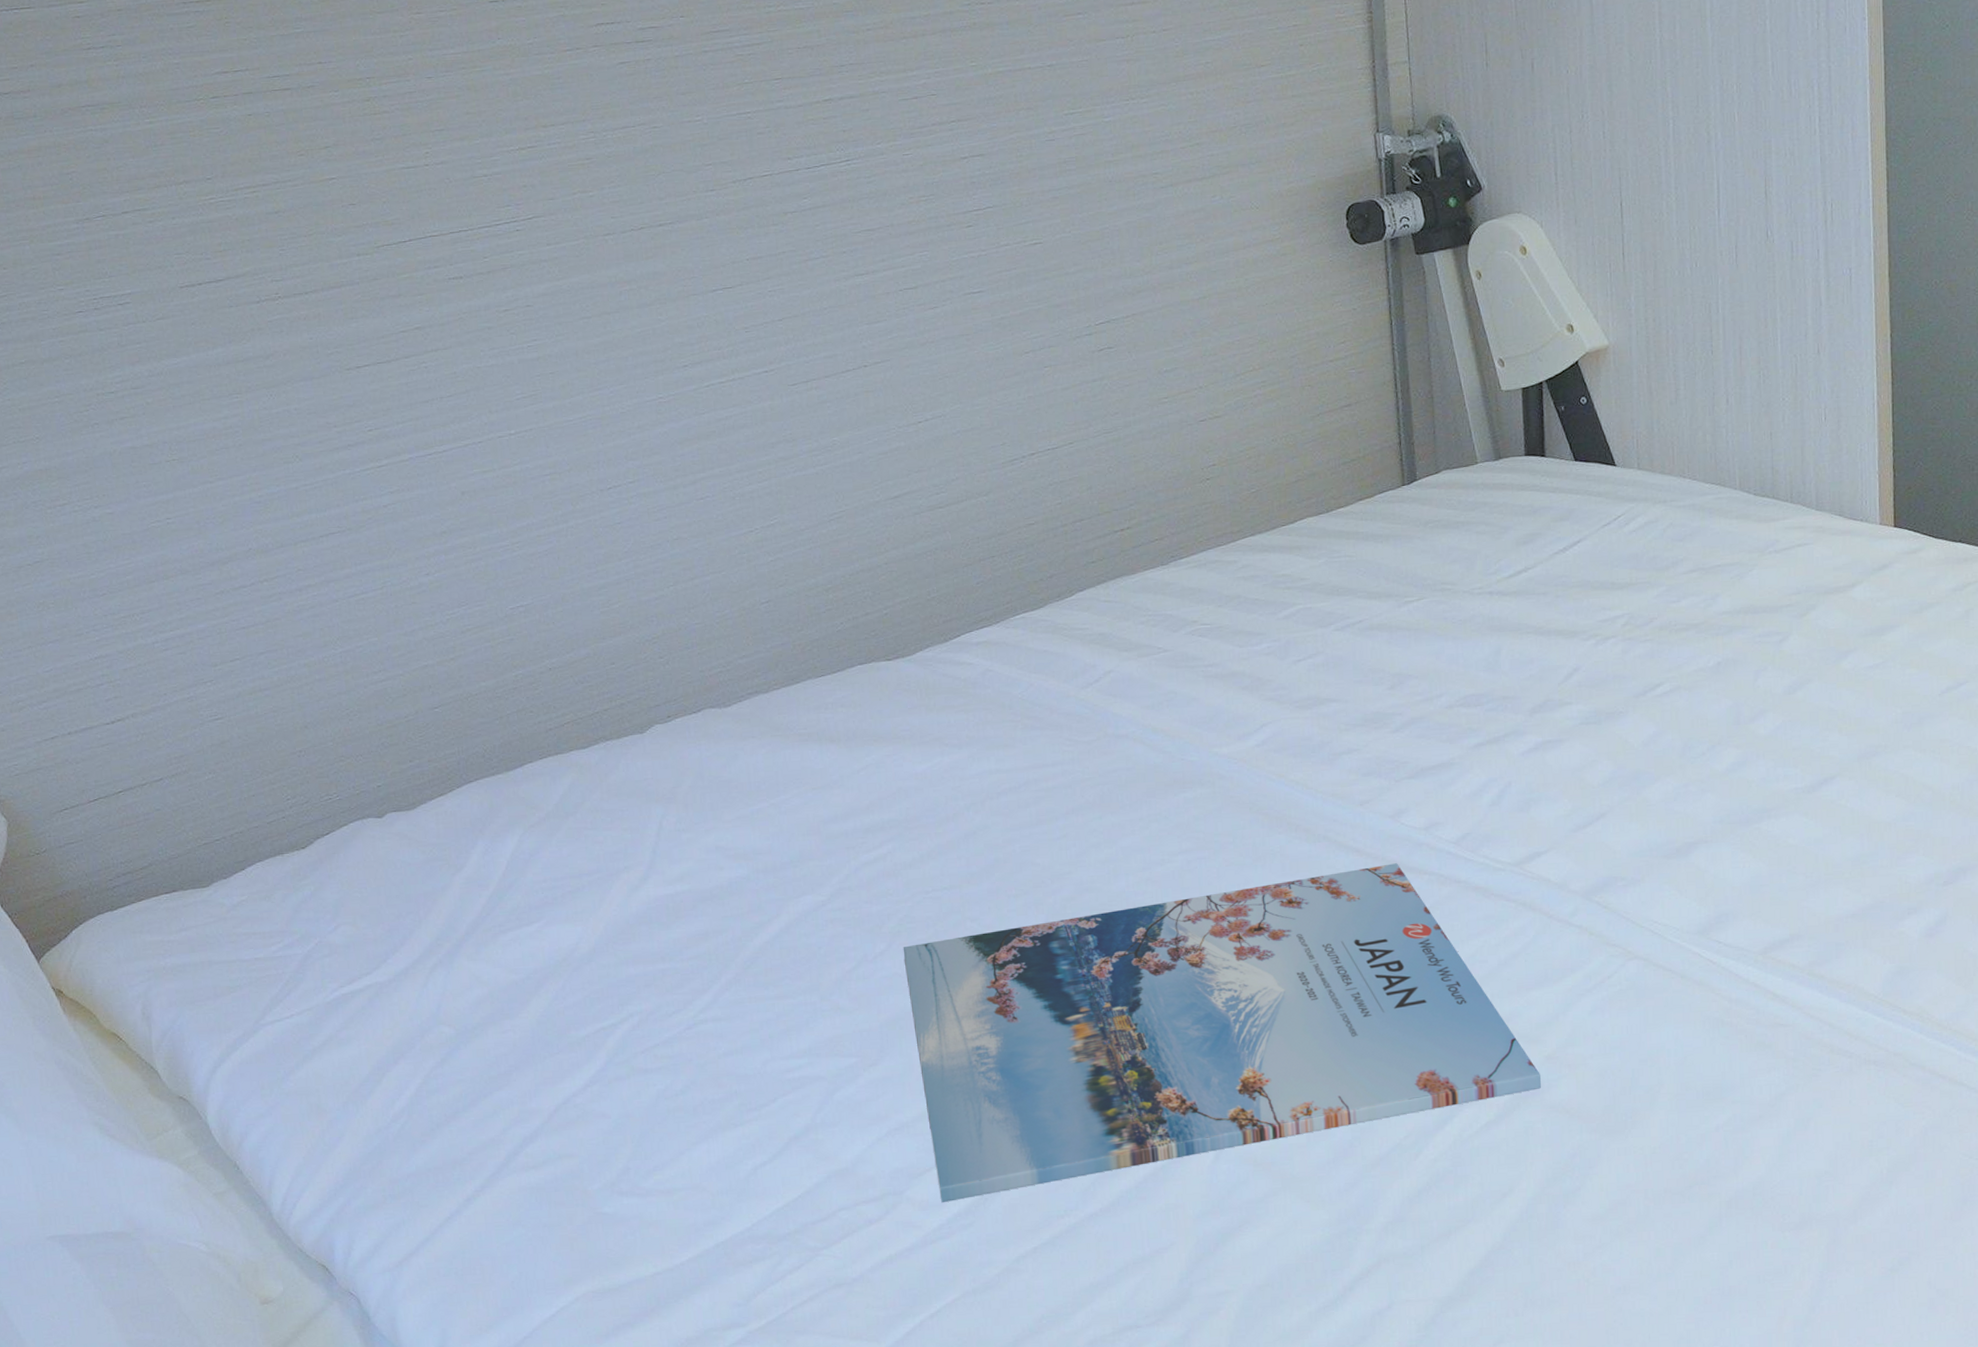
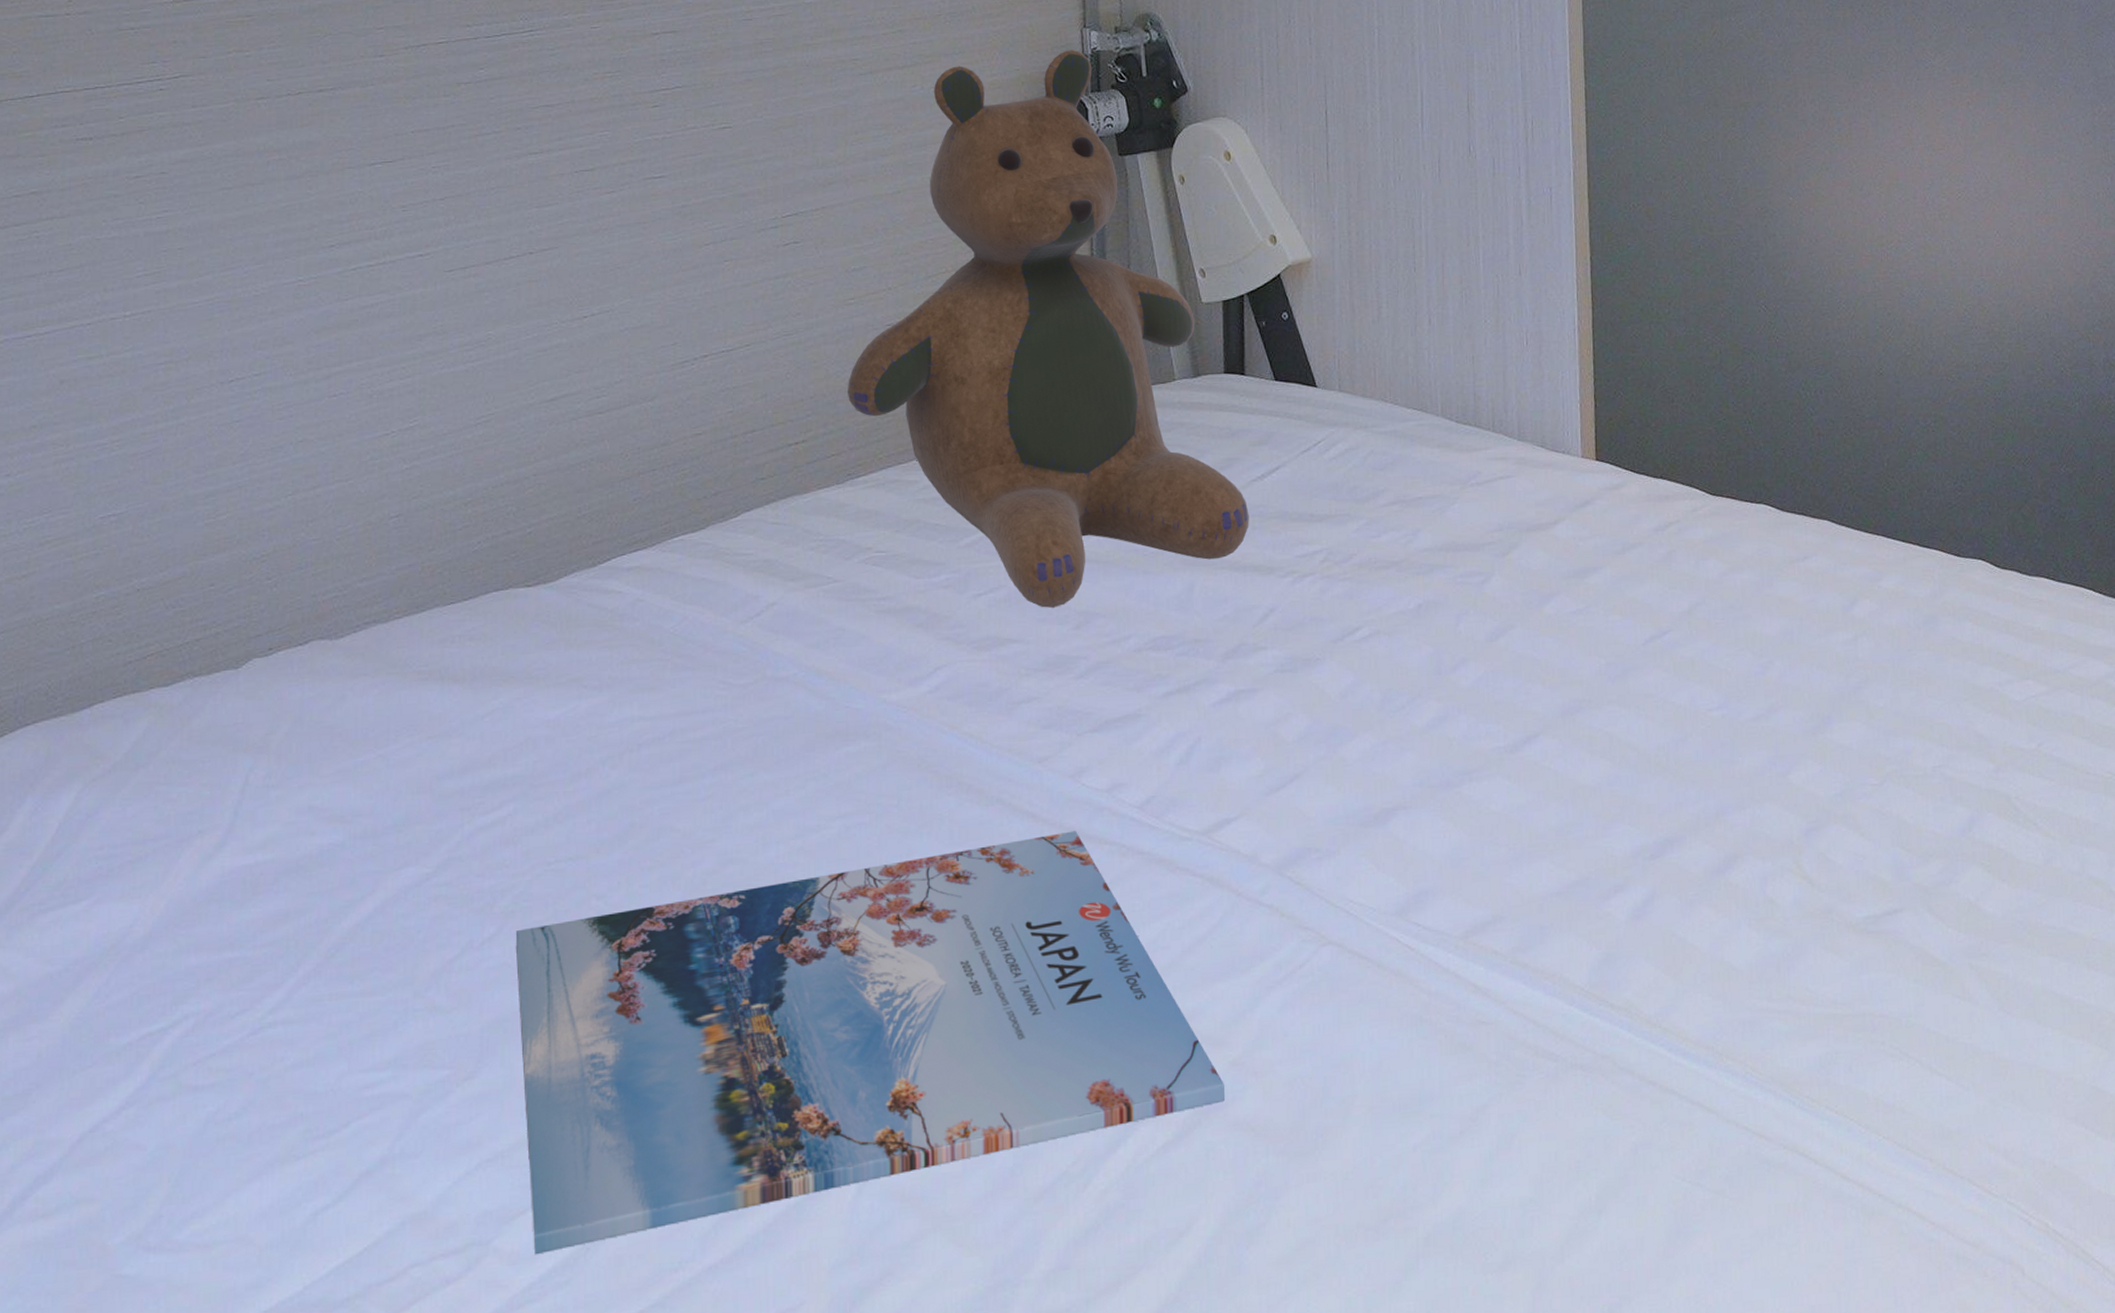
teddy bear: none [1166,154,1553,671] -> present [847,50,1249,608]

